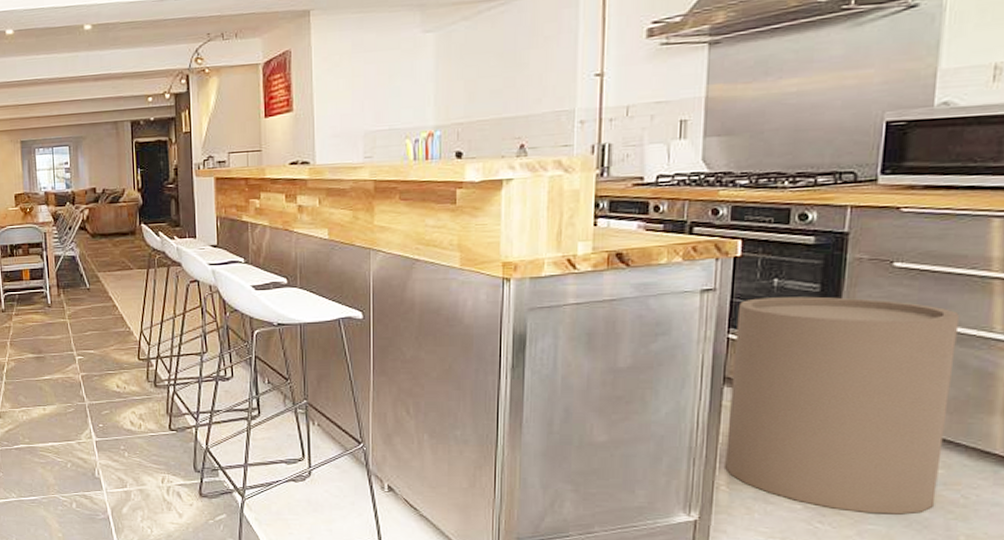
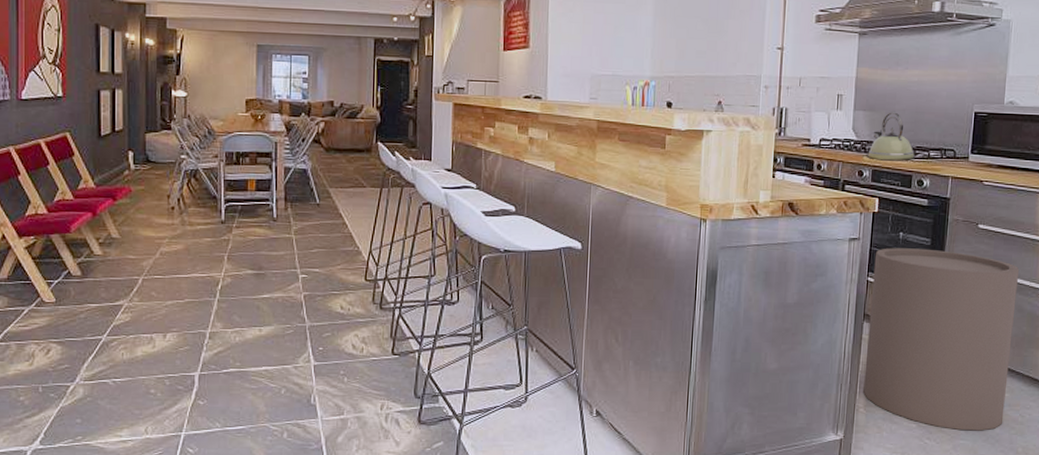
kettle: none [725,133,794,194] -> present [867,112,915,161]

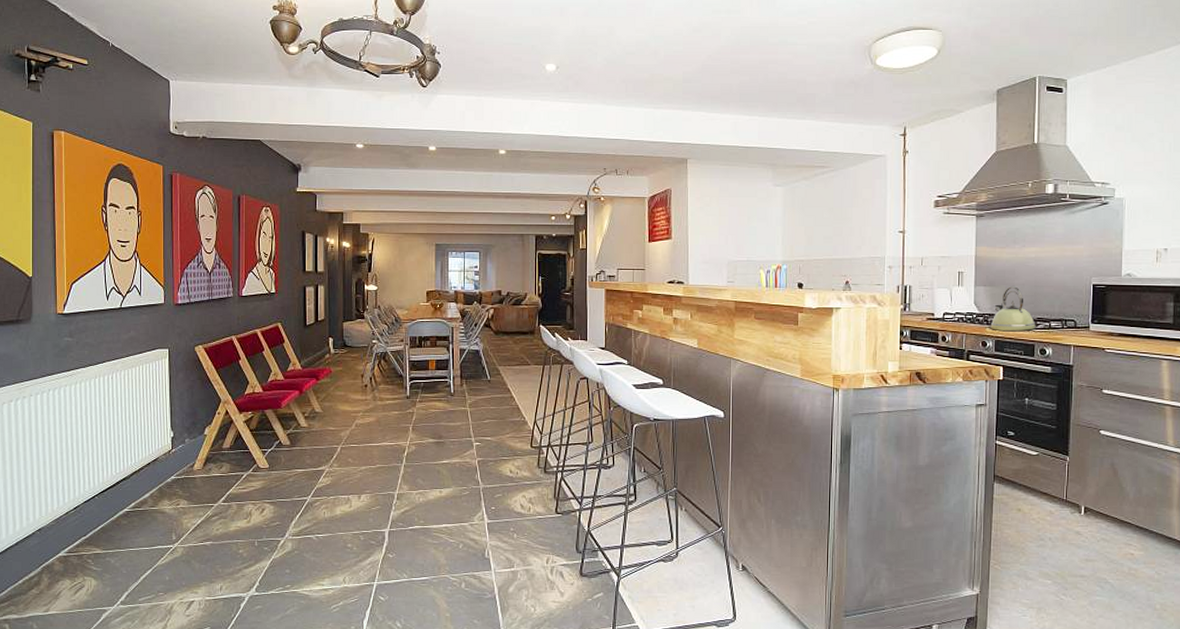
trash can: present [863,248,1020,431] -> none [997,413,1147,588]

